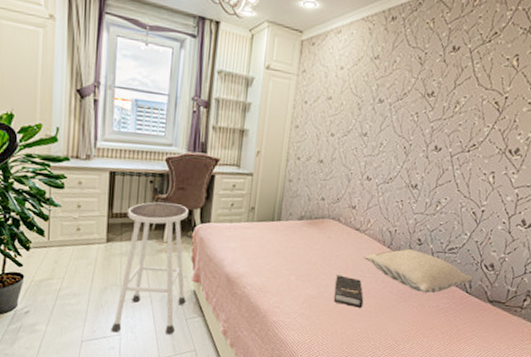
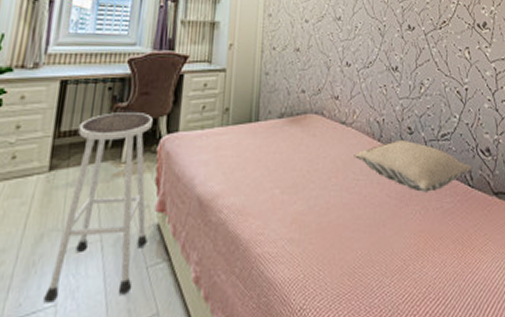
hardback book: present [334,274,364,308] -> none [326,181,360,221]

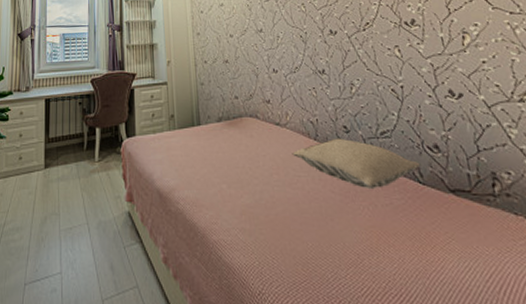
stool: present [44,112,153,303] -> none [52,122,122,271]

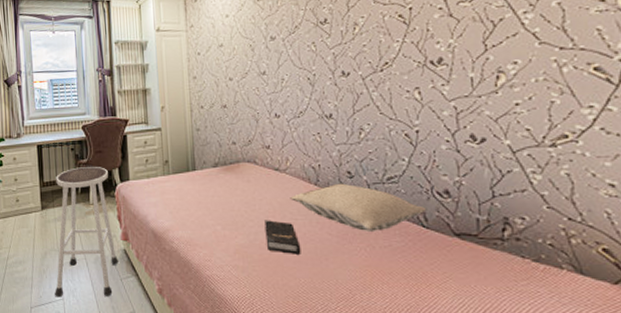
stool: none [52,122,122,271] -> present [55,167,118,298]
hardback book: none [269,177,307,215] -> present [264,220,301,254]

